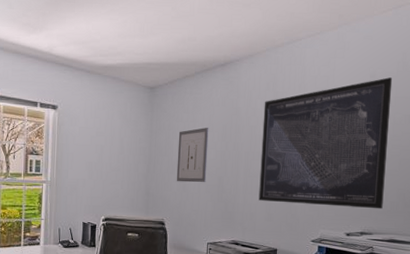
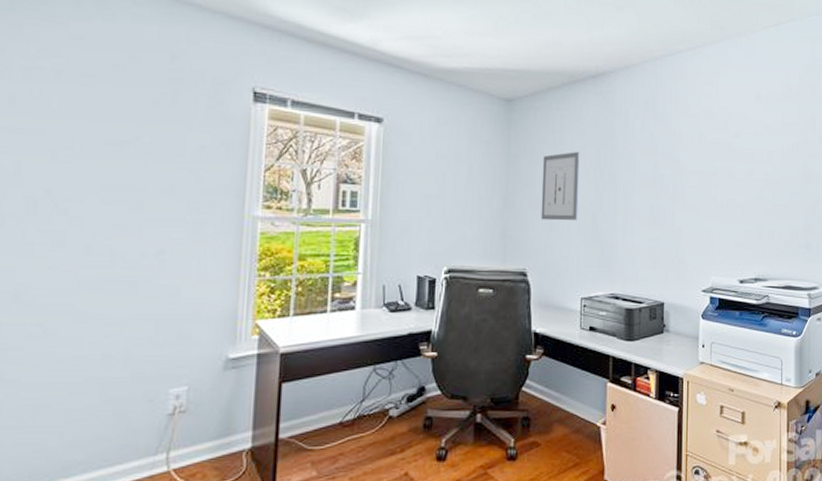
wall art: present [258,77,393,209] -> none [640,100,778,251]

